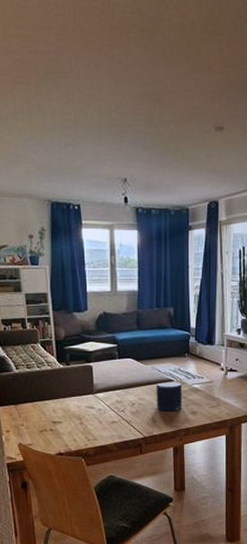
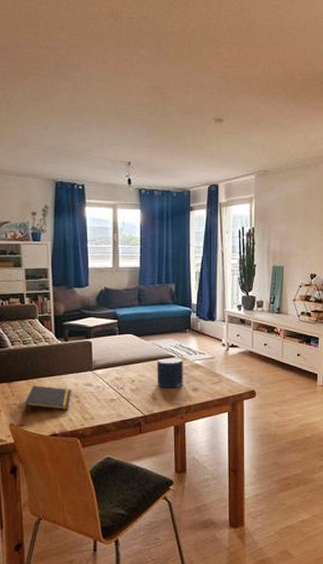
notepad: none [31,407,75,434] -> present [25,385,72,414]

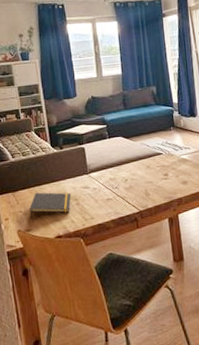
candle: present [157,357,183,388] -> none [146,154,173,184]

